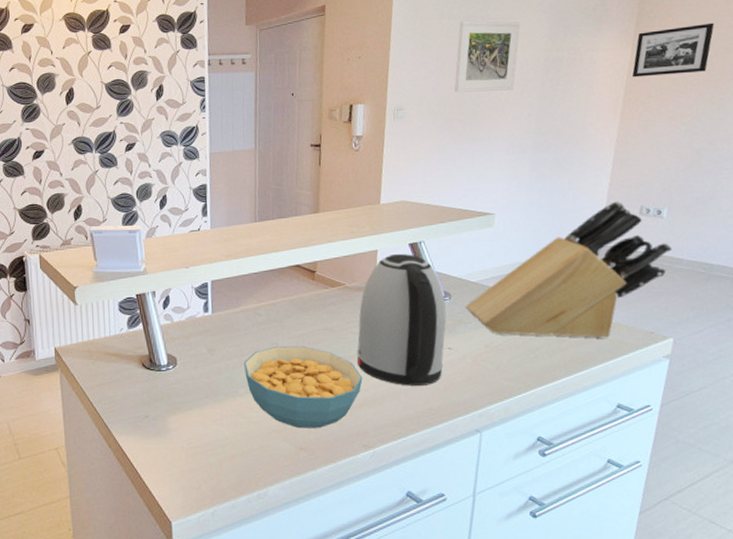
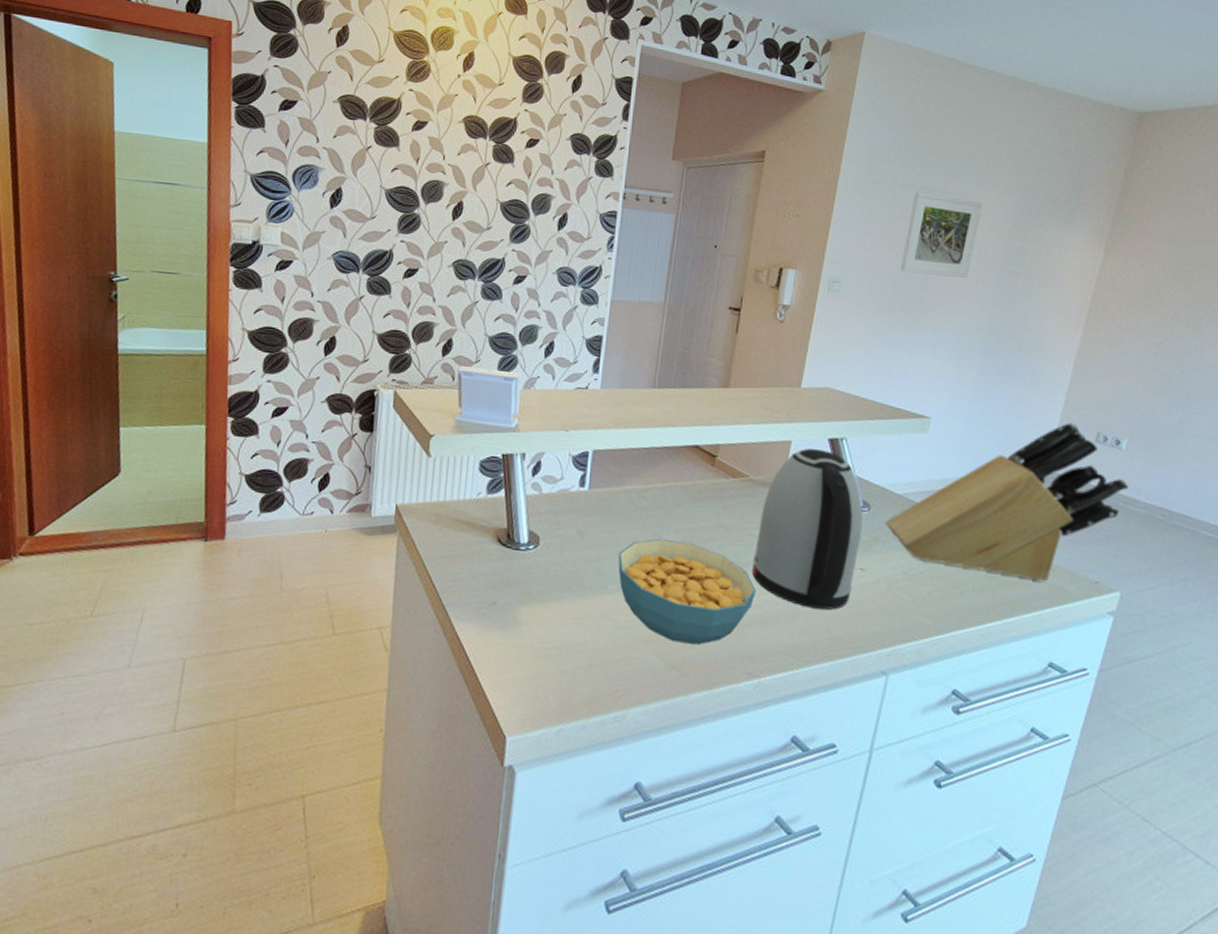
picture frame: present [631,22,714,78] -> none [1101,234,1198,289]

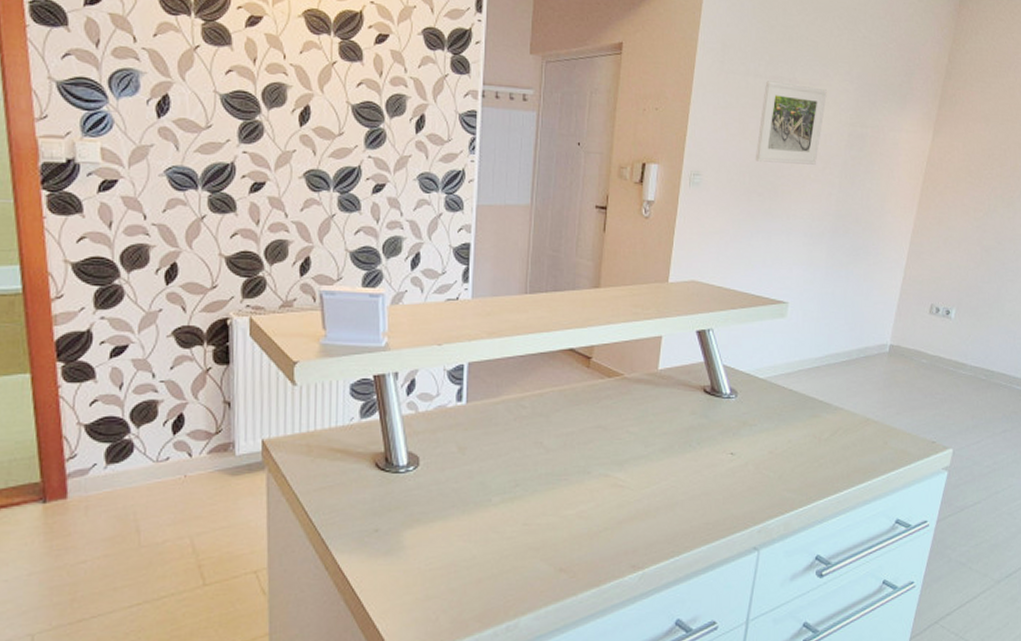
cereal bowl: present [618,539,756,645] -> none [501,446,636,547]
kettle: present [753,448,863,610] -> none [632,341,731,496]
knife block: present [885,423,1128,582] -> none [751,297,957,447]

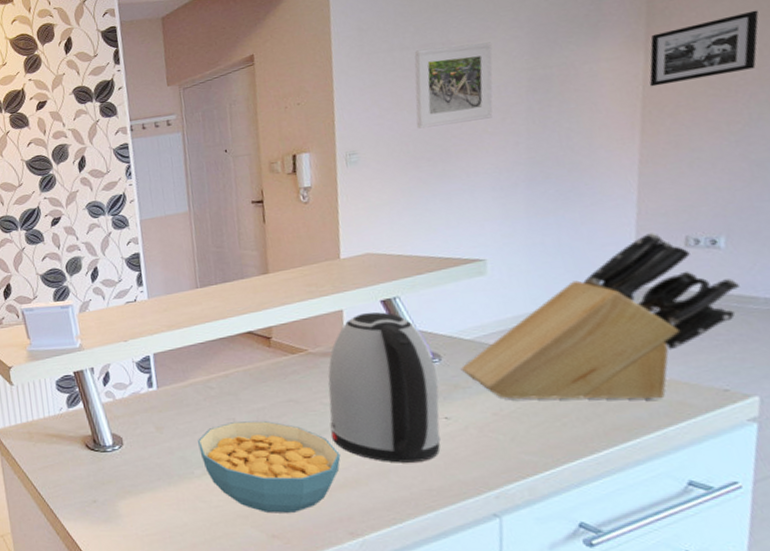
cereal bowl: none [501,446,636,547] -> present [198,420,341,514]
kettle: none [632,341,731,496] -> present [328,312,441,463]
knife block: none [751,297,957,447] -> present [460,233,740,400]
picture frame: none [931,115,1009,166] -> present [649,10,759,87]

